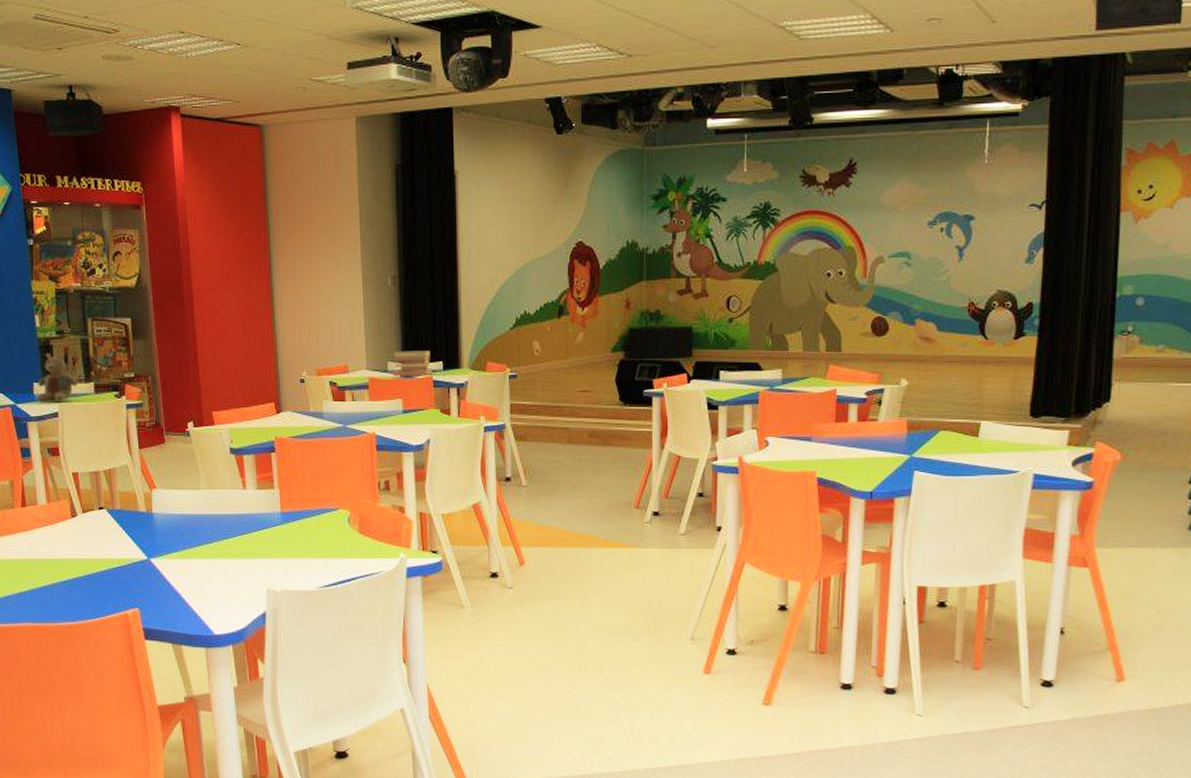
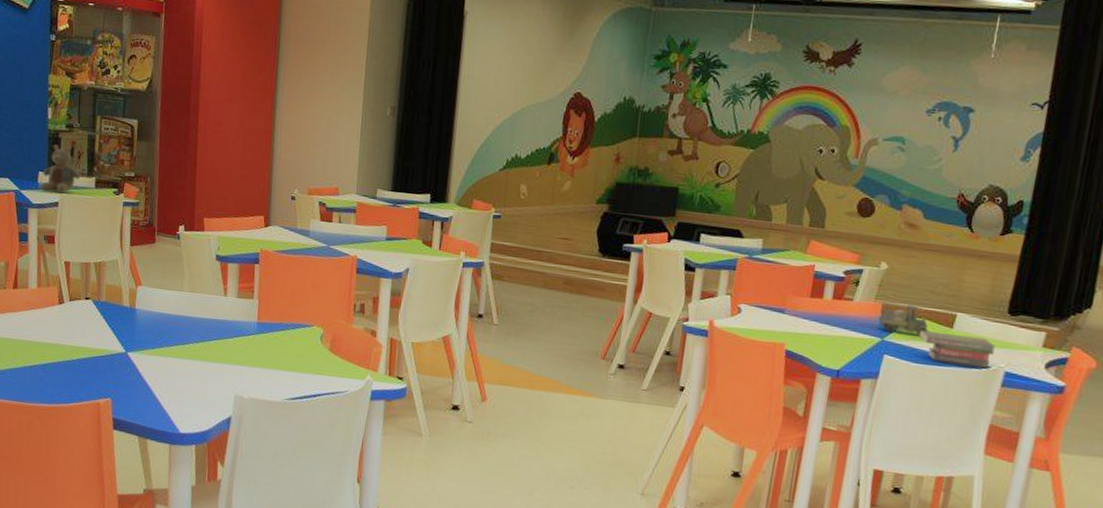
books: present [393,350,433,377] -> none [381,179,420,207]
toy truck: none [904,418,956,449] -> present [878,304,929,336]
books: none [946,442,1021,473] -> present [918,330,995,369]

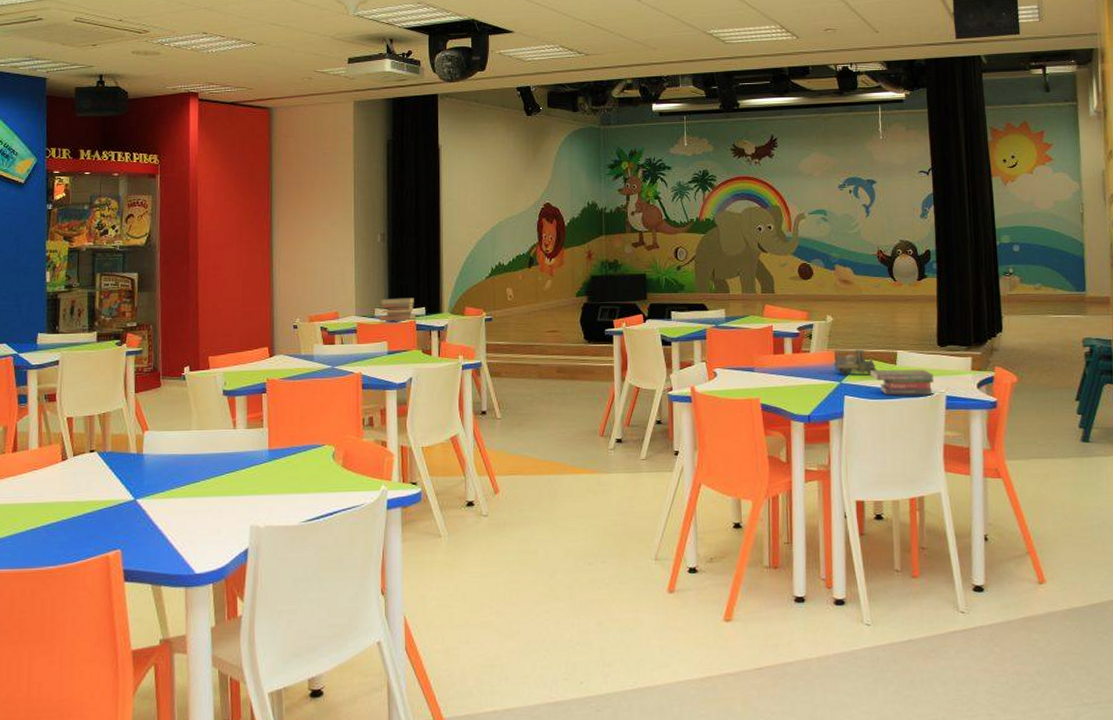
stuffed animal: present [41,144,81,193] -> none [40,304,81,352]
books: none [381,179,420,207] -> present [380,298,416,322]

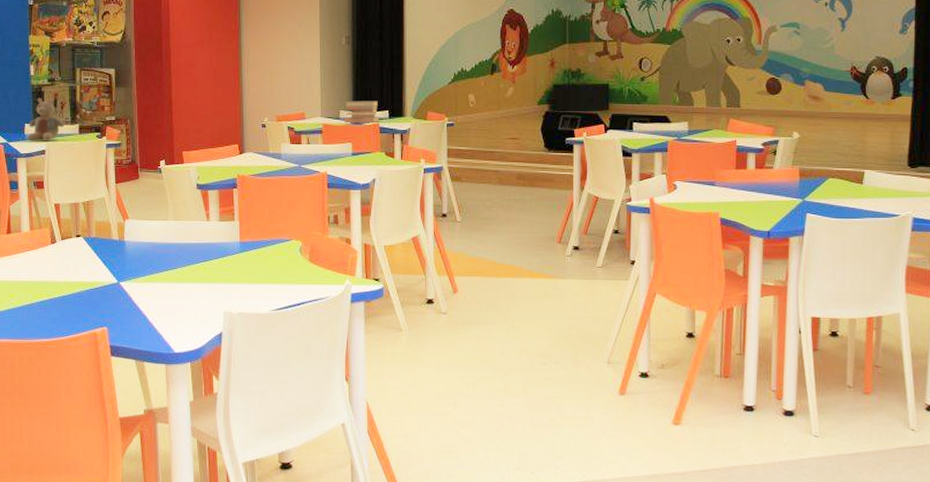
stuffed animal: none [40,304,81,352] -> present [28,97,64,142]
toy truck: present [833,349,878,376] -> none [797,167,843,194]
books: present [869,369,934,396] -> none [834,188,901,217]

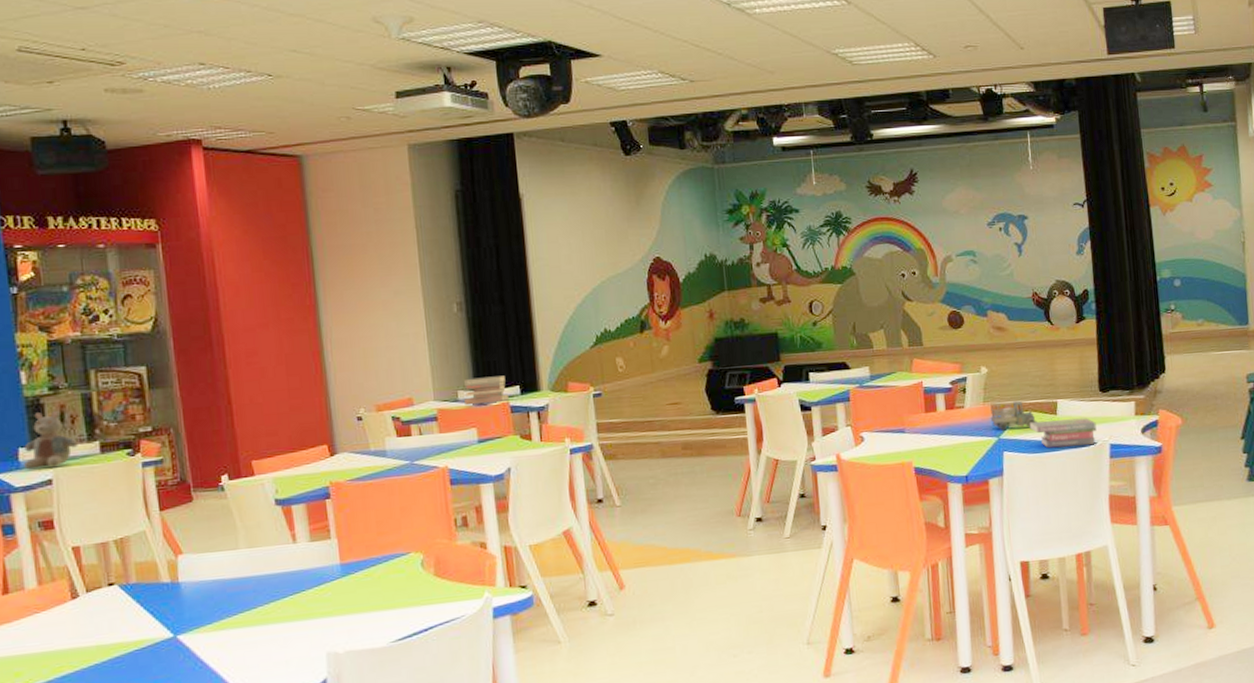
toy truck: none [797,167,843,194] -> present [990,400,1037,431]
books: none [834,188,901,217] -> present [1029,418,1097,449]

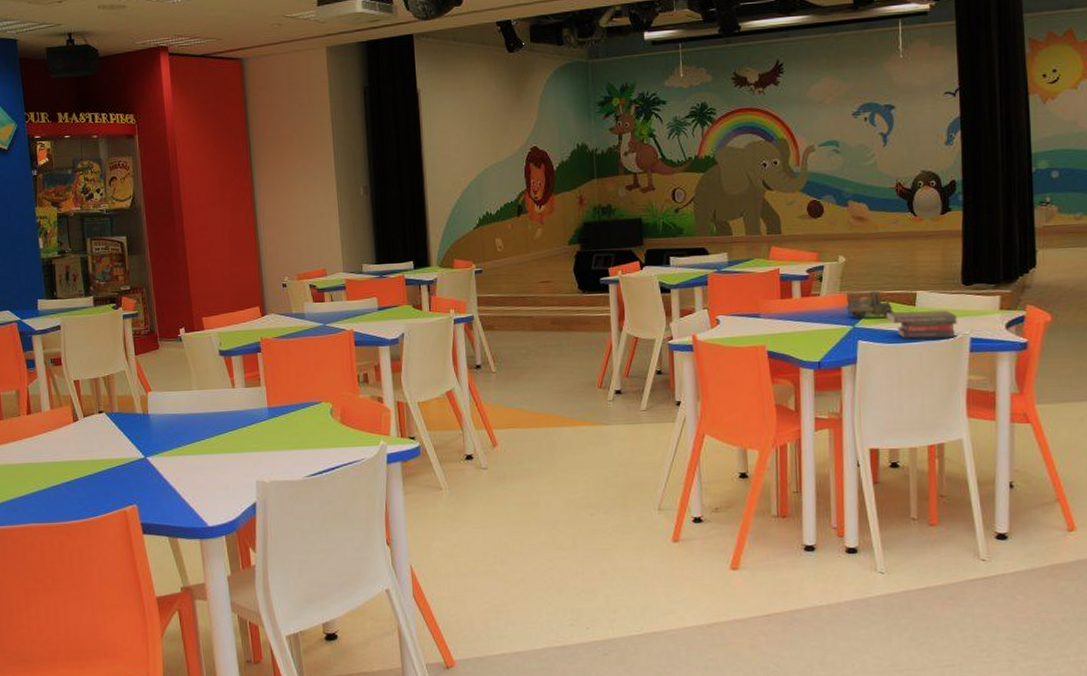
stuffed animal: present [24,410,78,470] -> none [41,270,78,317]
books: present [464,375,510,406] -> none [368,252,405,277]

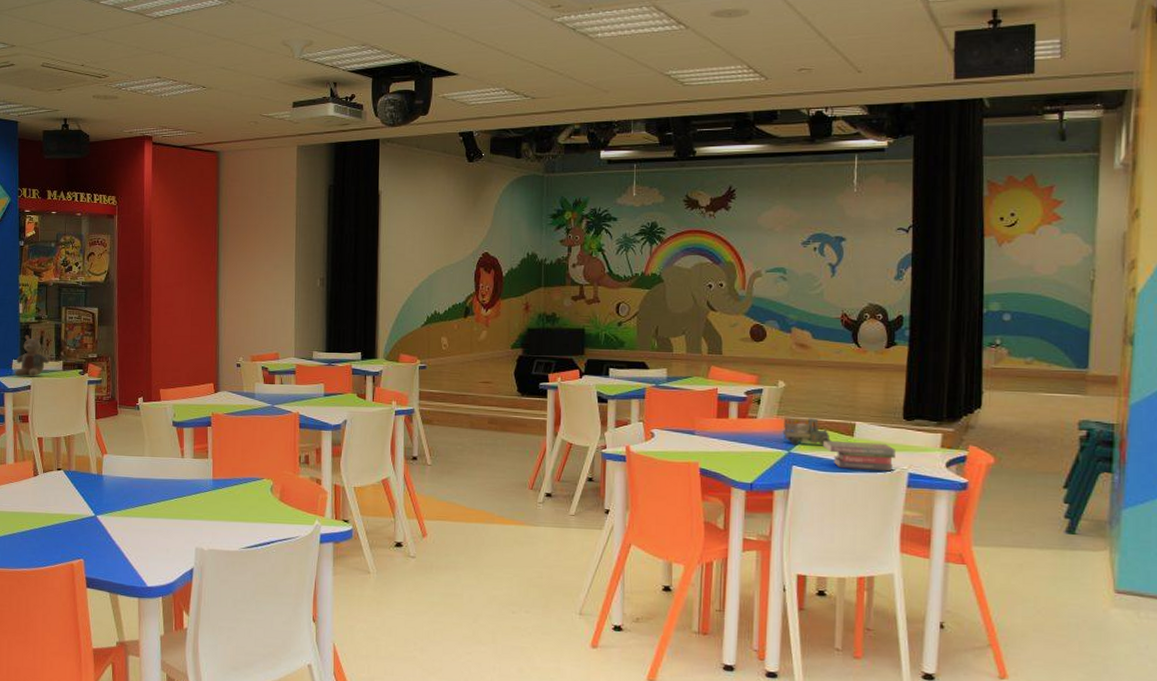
stuffed animal: none [41,270,78,317] -> present [15,334,49,377]

